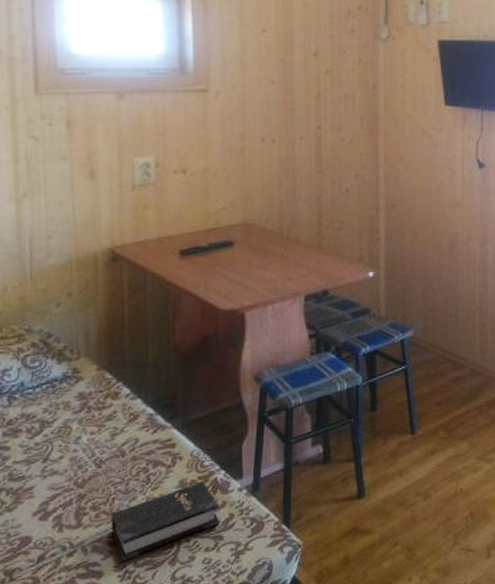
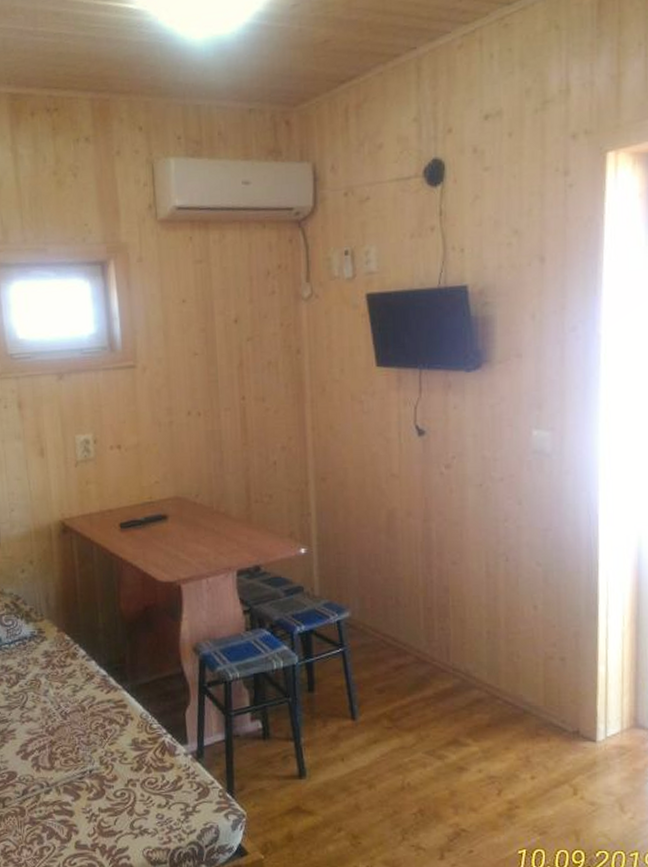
hardback book: present [111,481,220,561] -> none [77,743,170,805]

